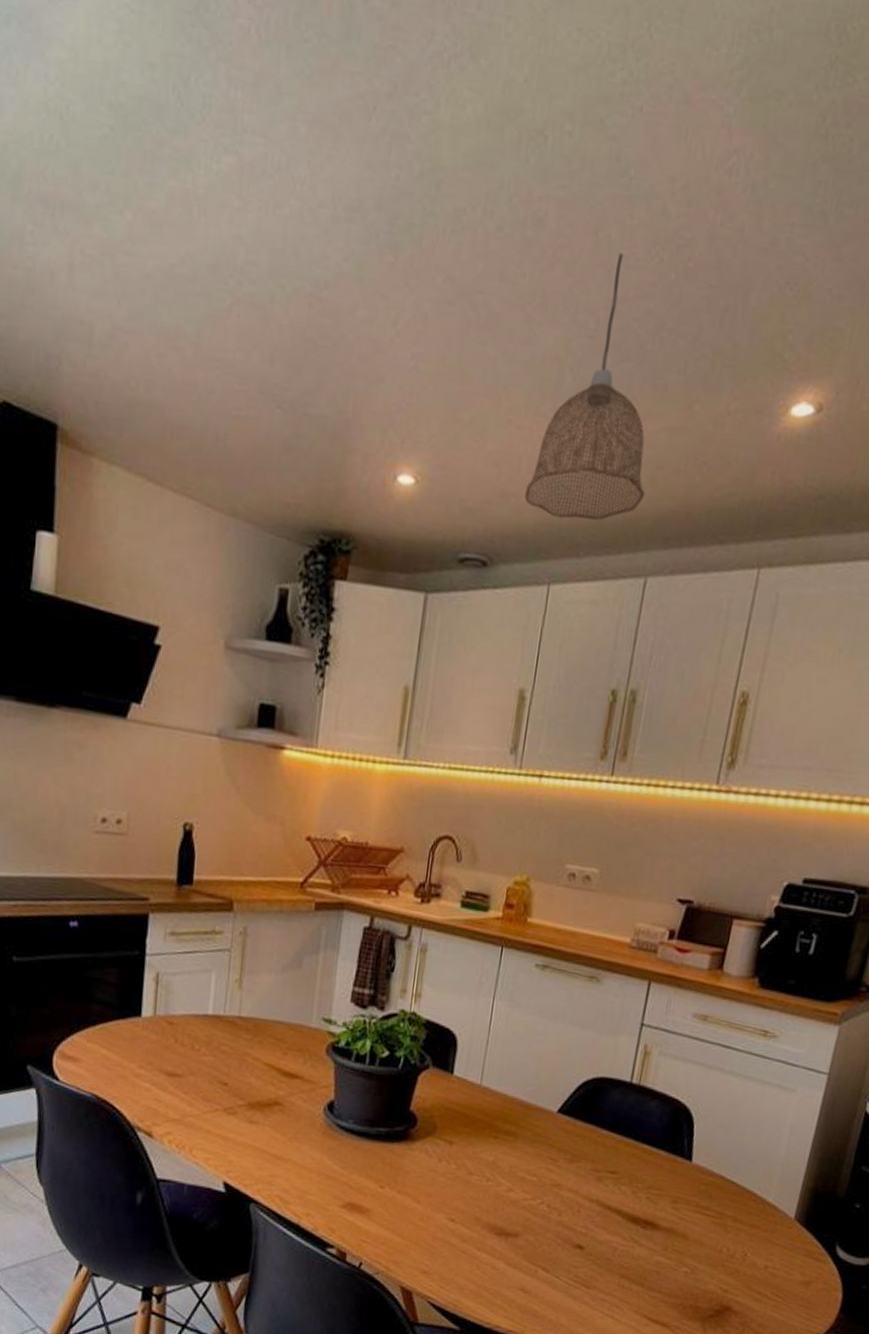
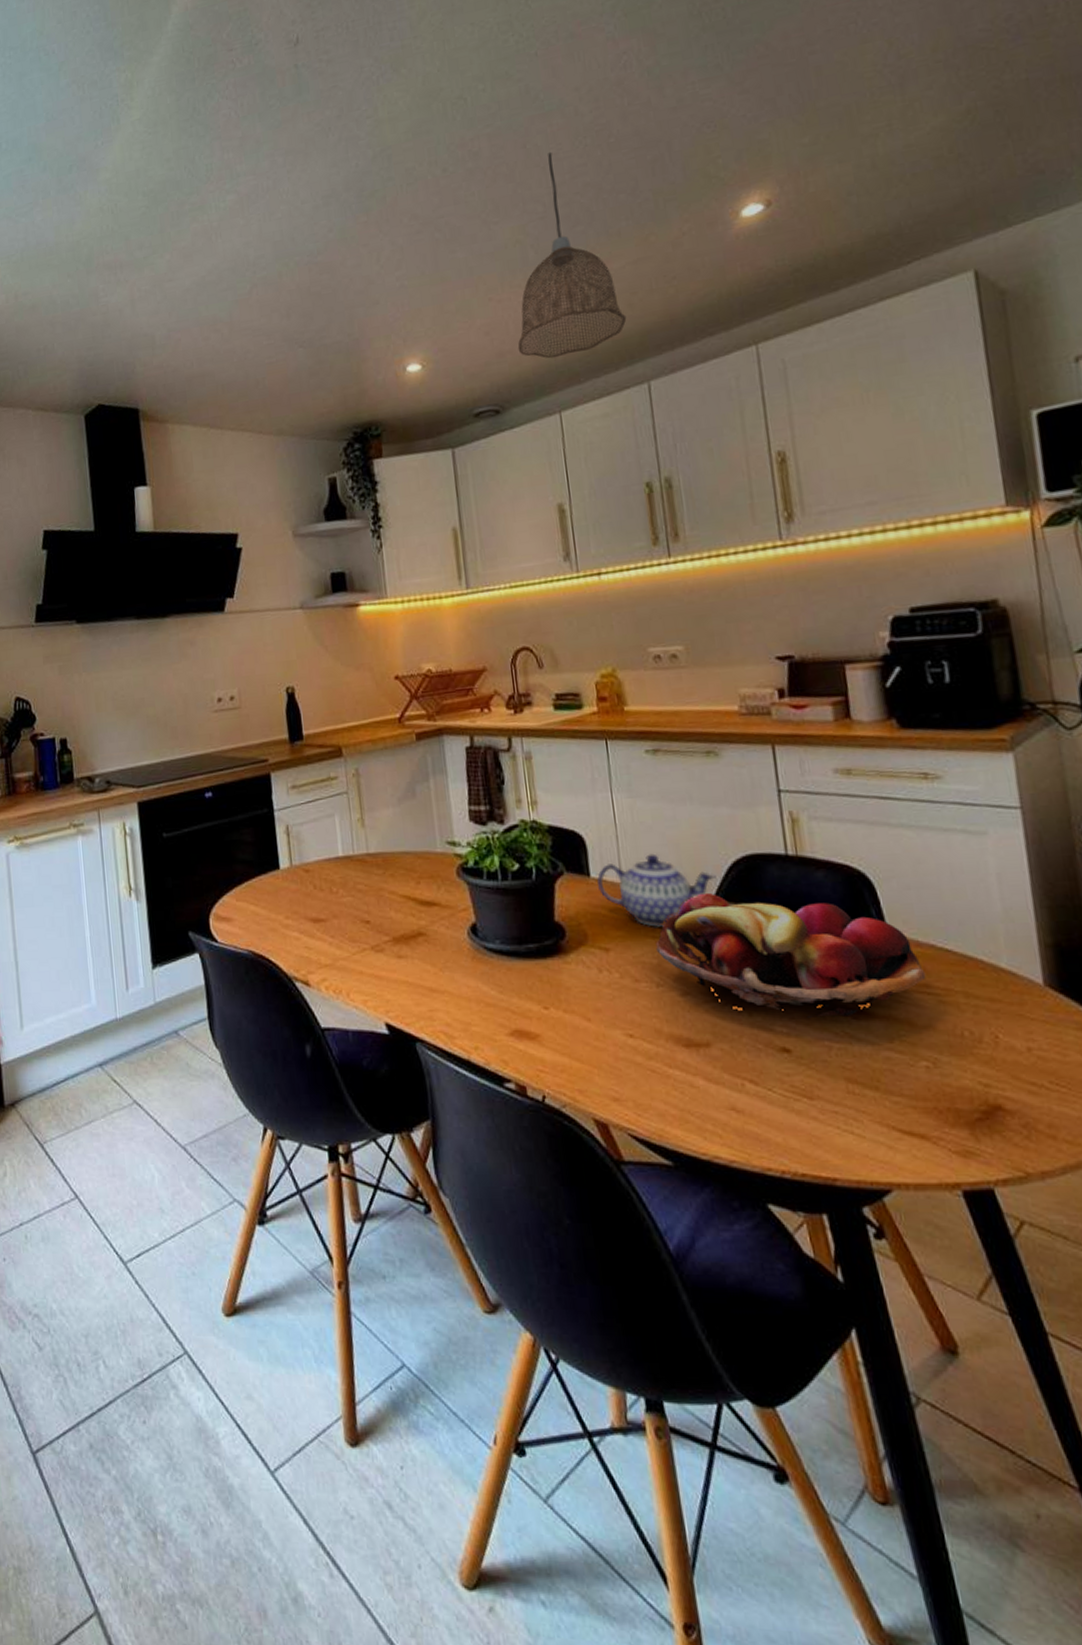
teapot: none [457,1062,566,1129] -> present [597,853,716,927]
fruit basket: none [495,1104,710,1226] -> present [655,892,926,1019]

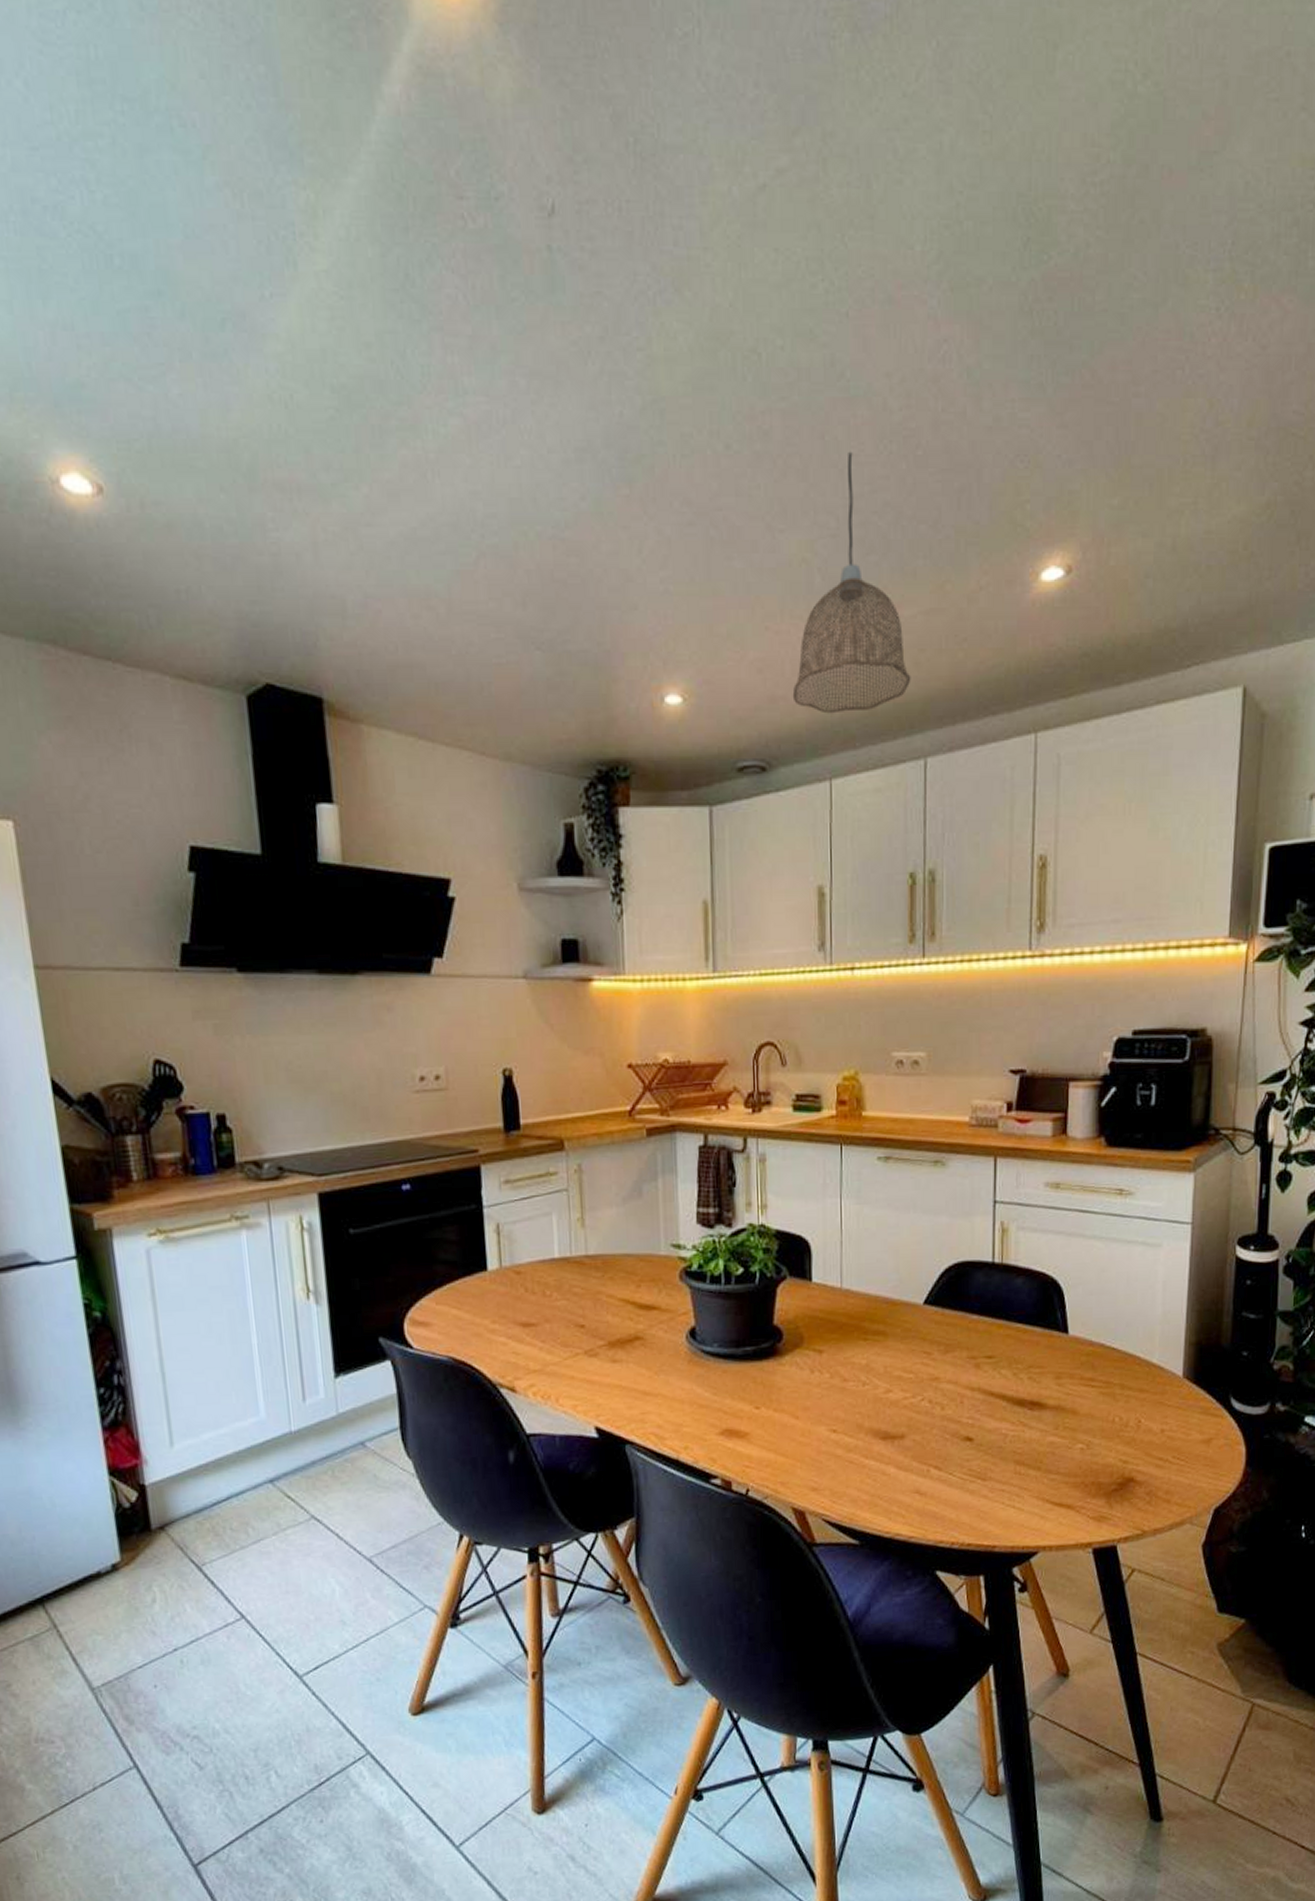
teapot: present [597,853,716,927] -> none [817,1259,929,1330]
fruit basket: present [655,892,926,1019] -> none [866,1297,1093,1411]

